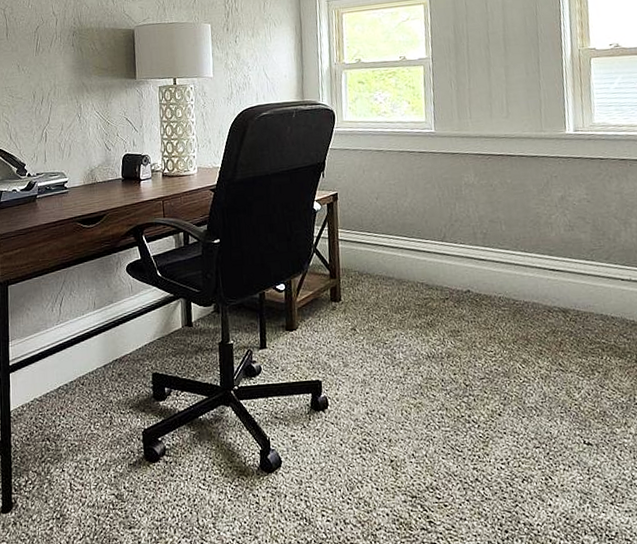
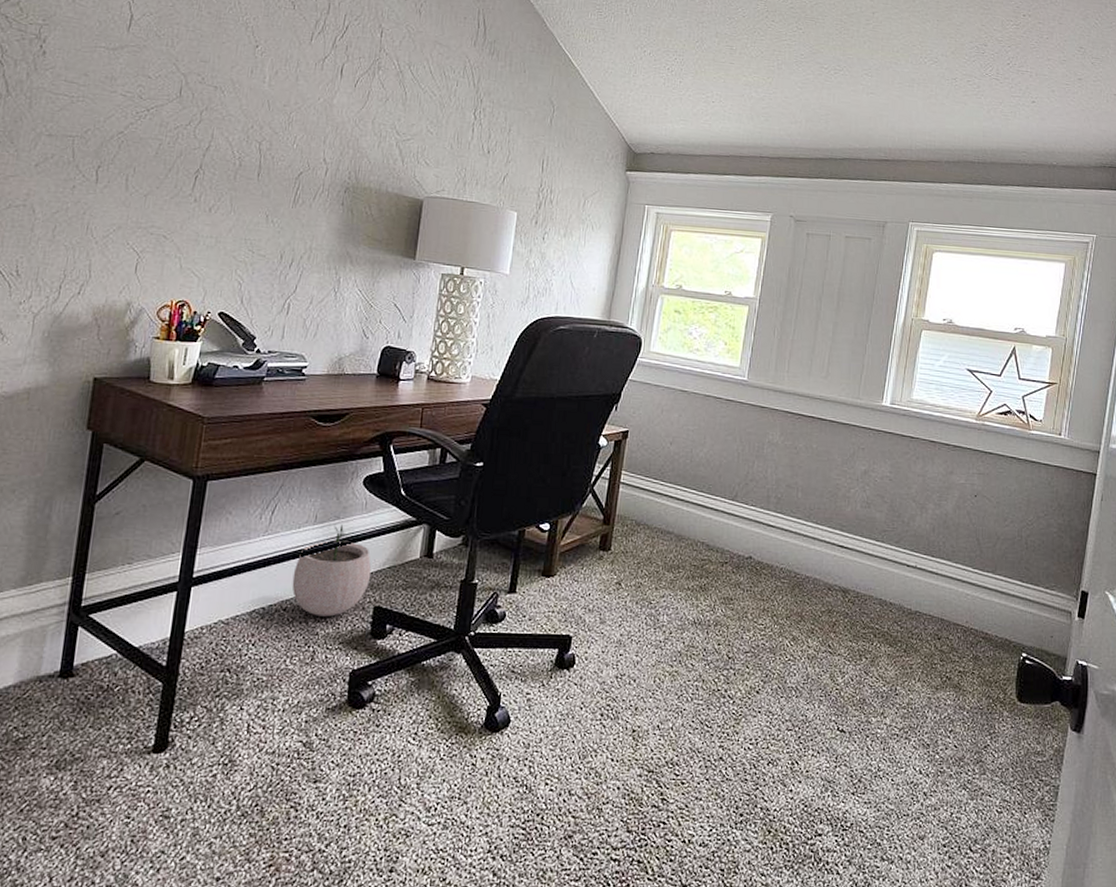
plant pot: none [84,308,146,387] -> present [292,525,372,617]

